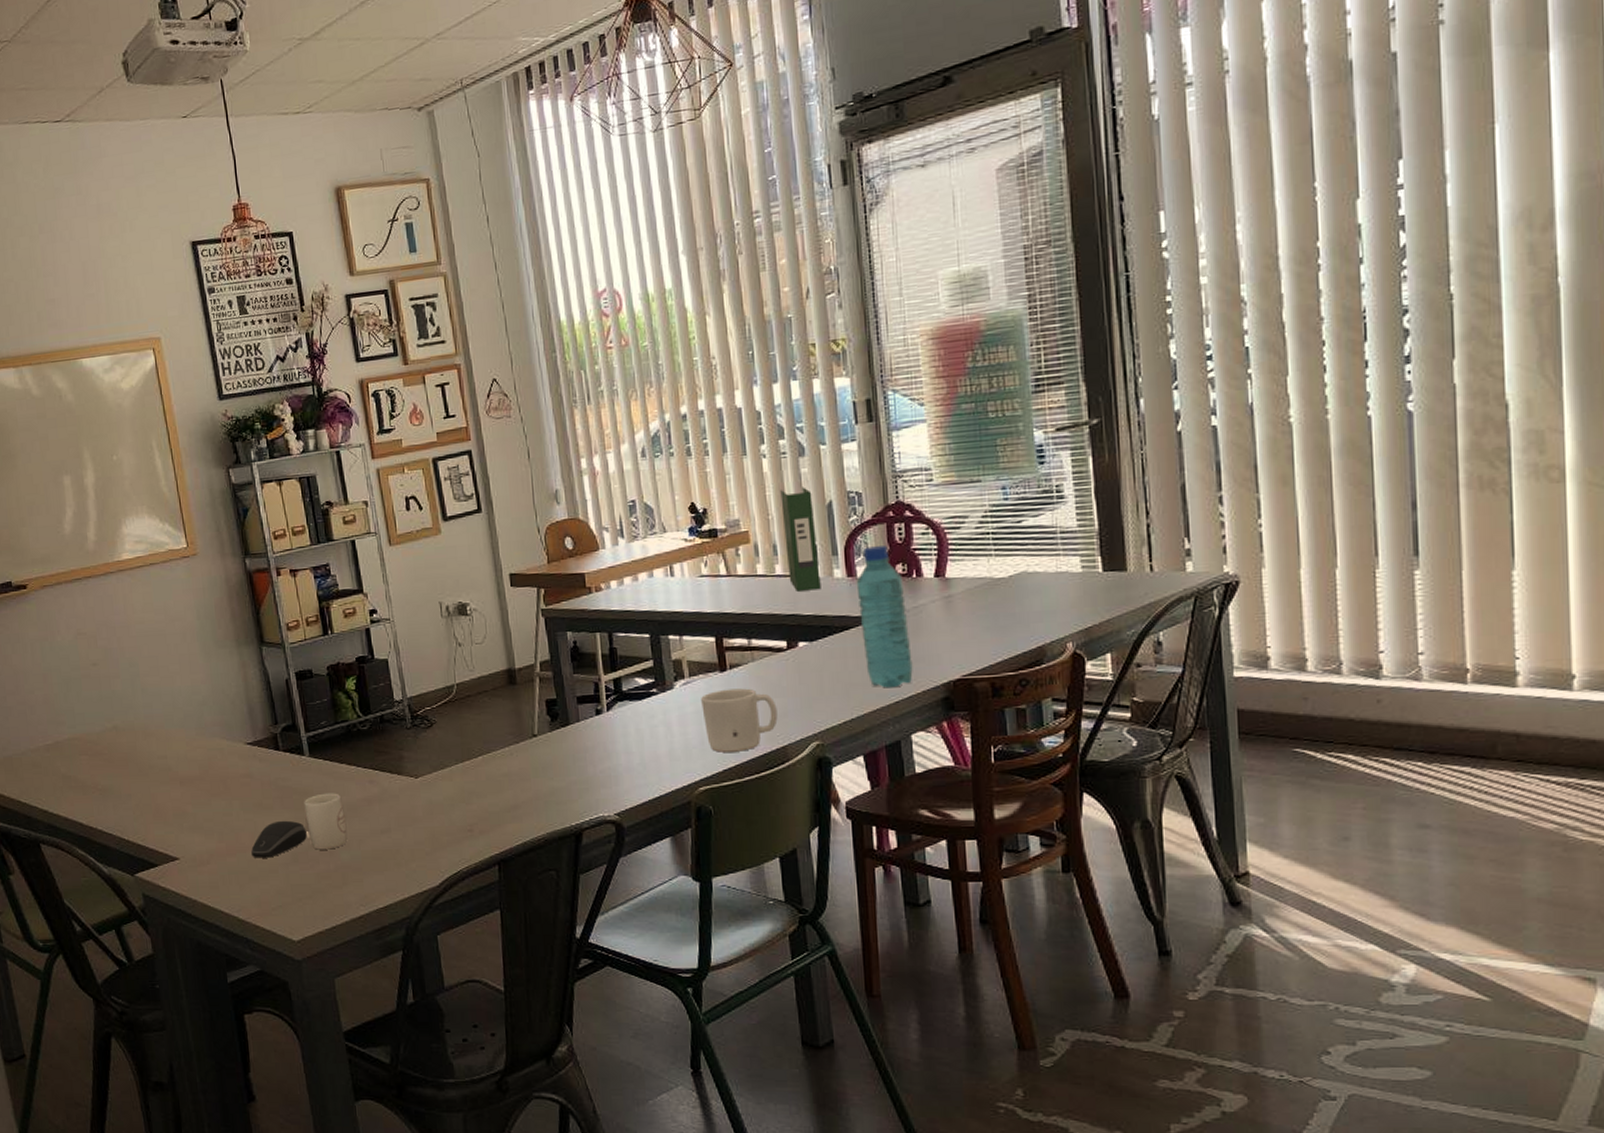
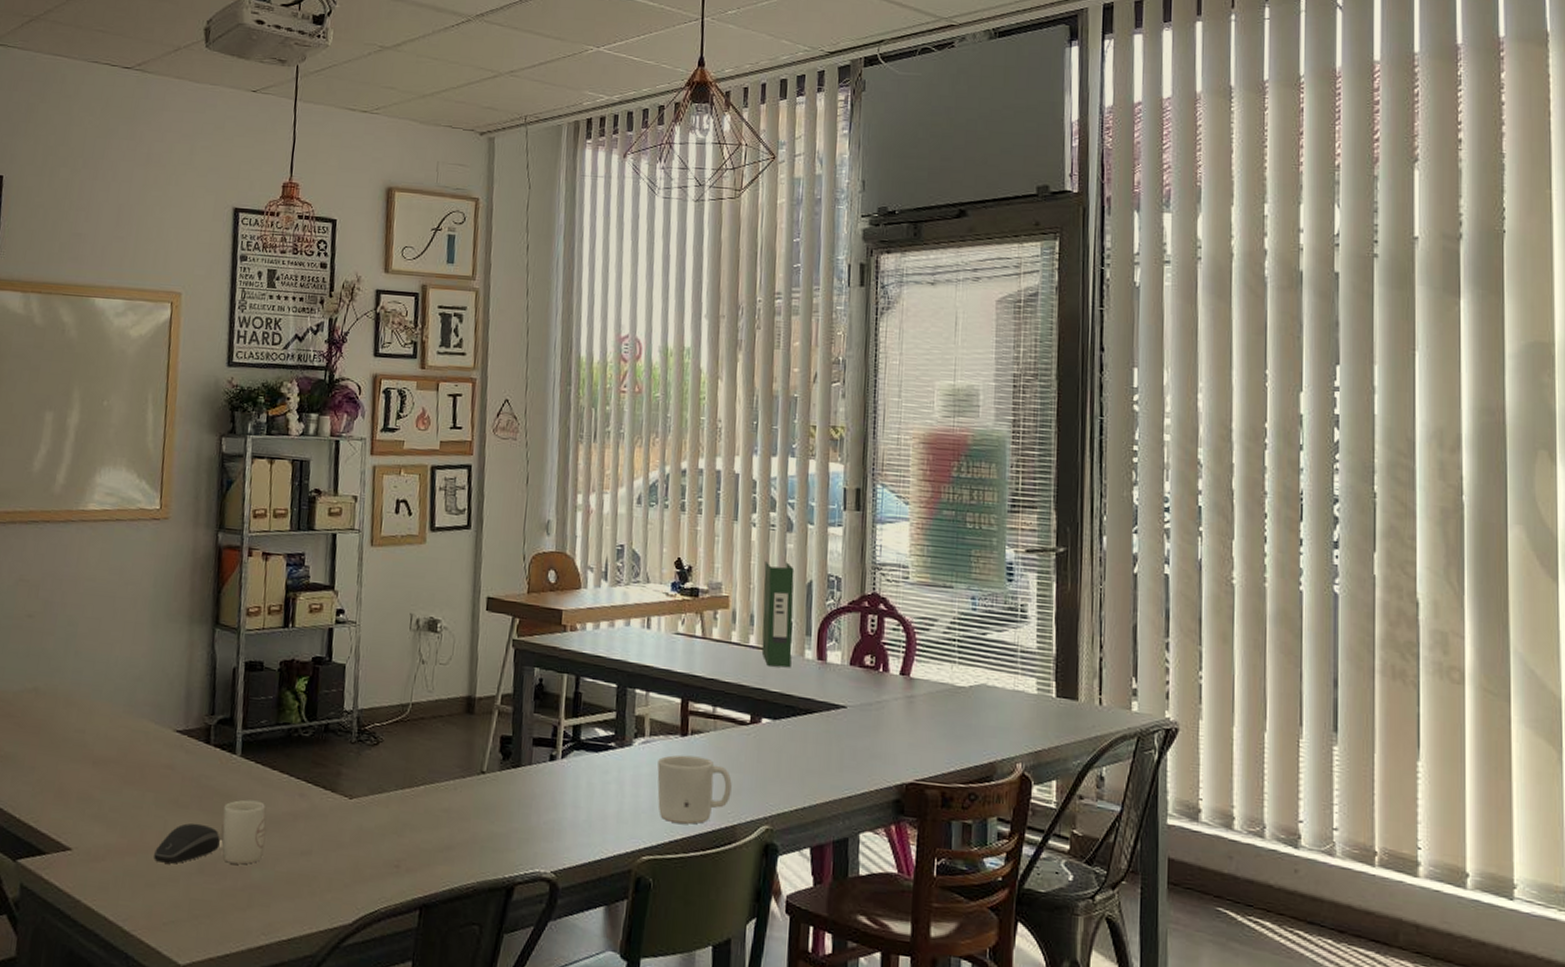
water bottle: present [856,546,913,688] -> none [824,633,870,782]

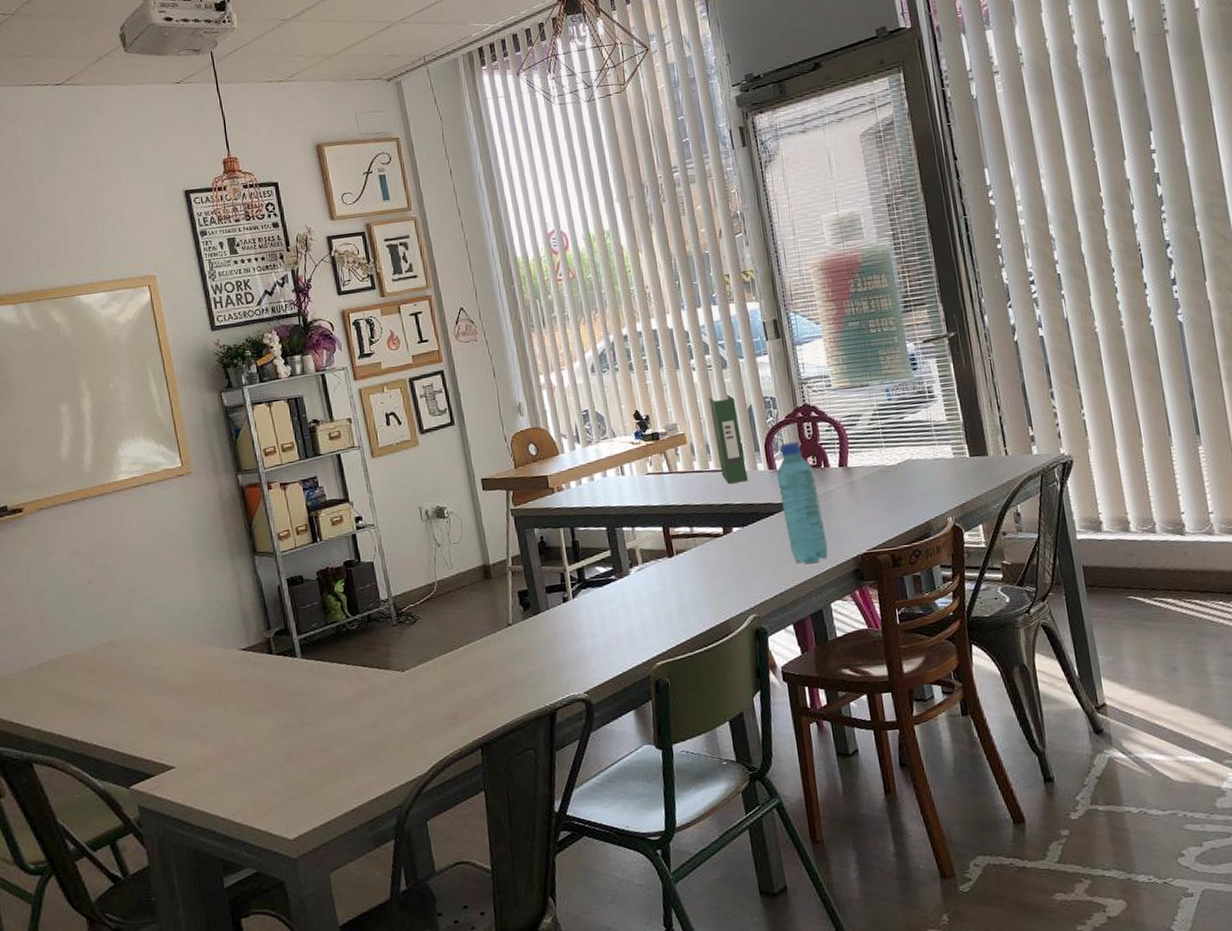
computer mouse: present [154,823,220,864] -> none [246,721,301,761]
mug: present [221,799,266,865] -> none [297,691,339,748]
mug: present [657,755,732,825] -> none [653,570,720,630]
water bottle: none [824,633,870,782] -> present [776,442,828,564]

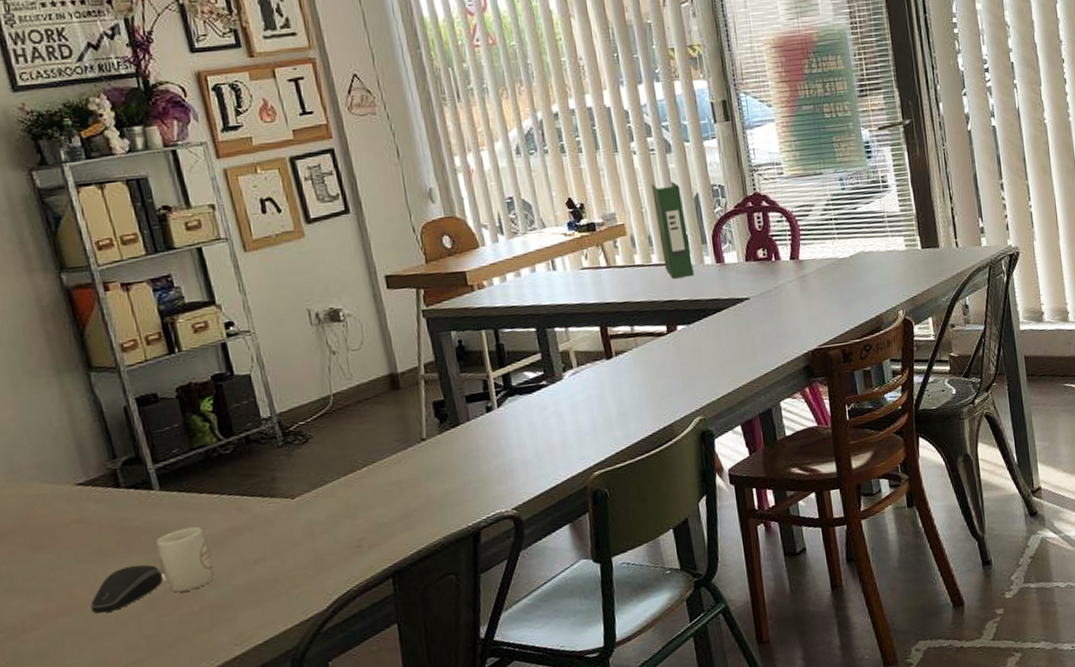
computer mouse: none [246,721,301,761] -> present [90,564,163,614]
mug: none [297,691,339,748] -> present [156,526,214,593]
water bottle: present [776,442,828,564] -> none [724,233,778,362]

